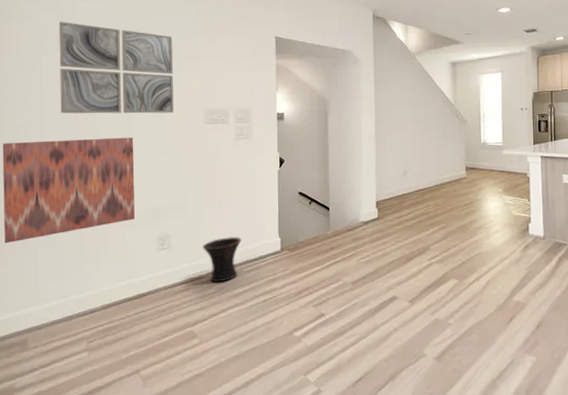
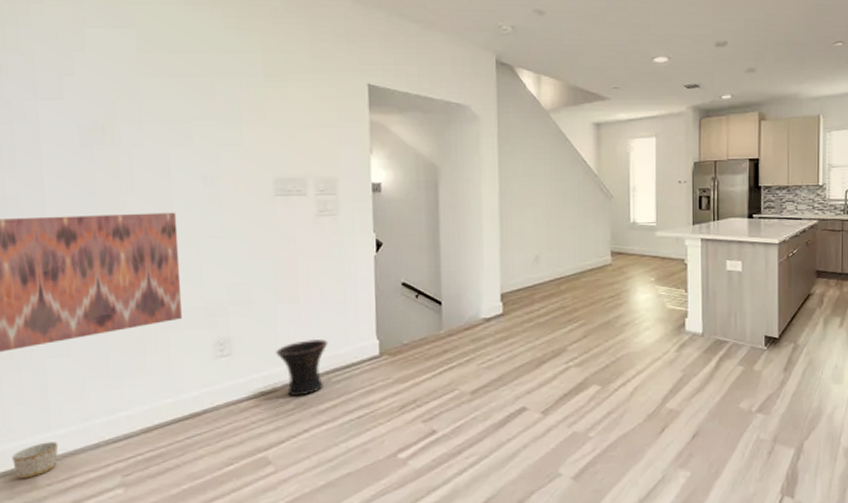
planter: none [11,313,44,342] -> present [12,441,59,479]
wall art: present [58,21,174,114] -> none [60,54,231,182]

